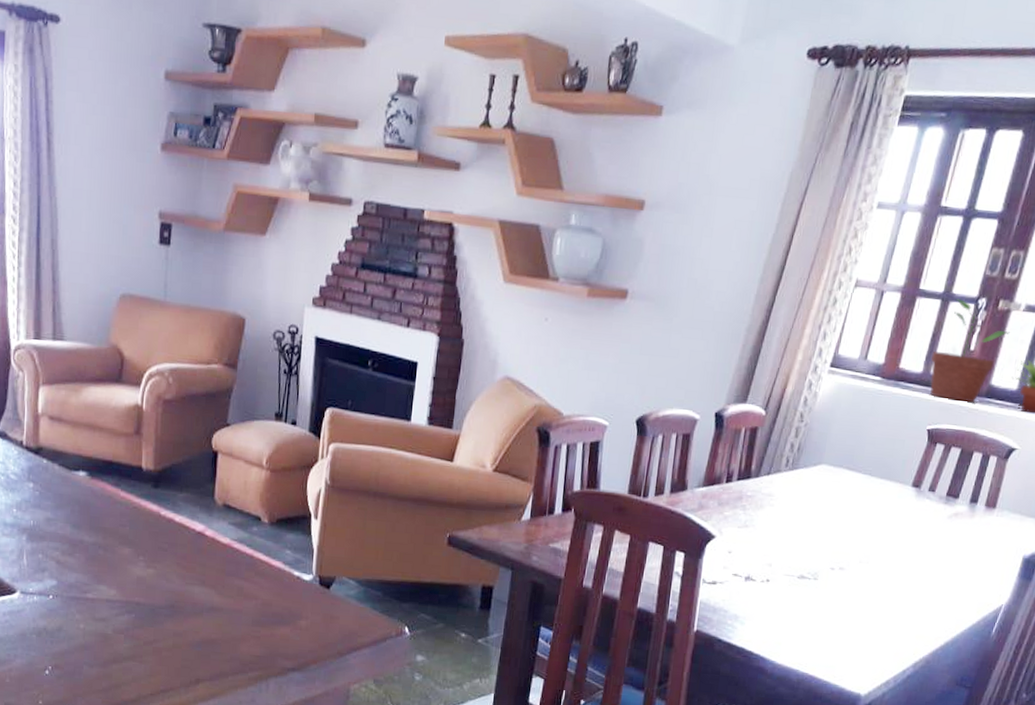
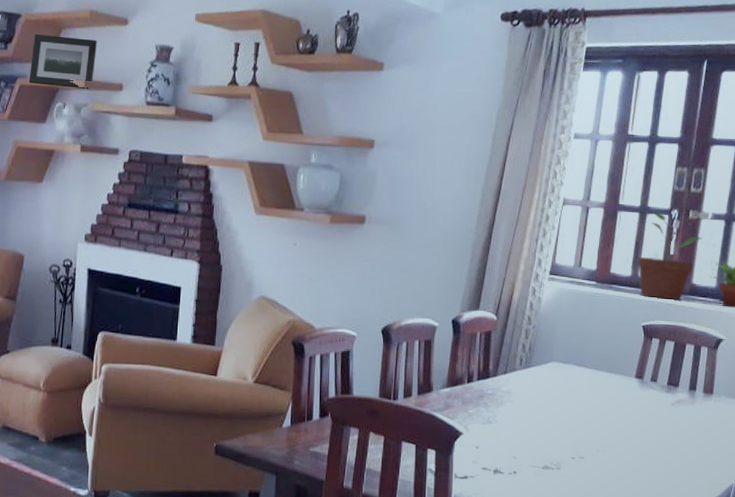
picture frame: none [250,54,330,126] -> present [28,33,97,90]

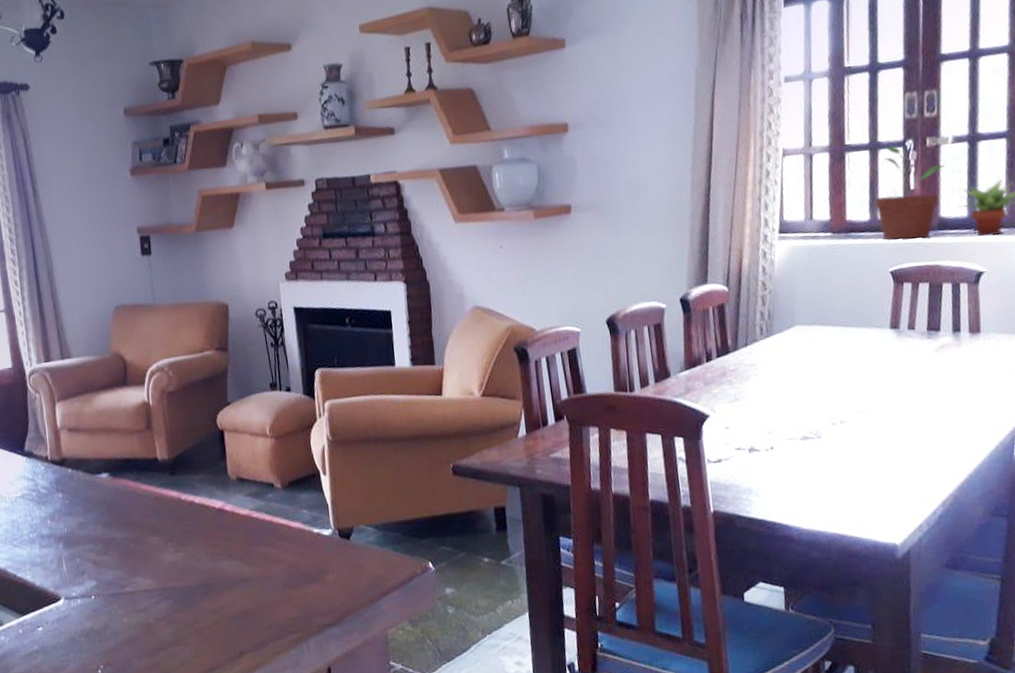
picture frame: present [28,33,97,90] -> none [199,72,267,129]

